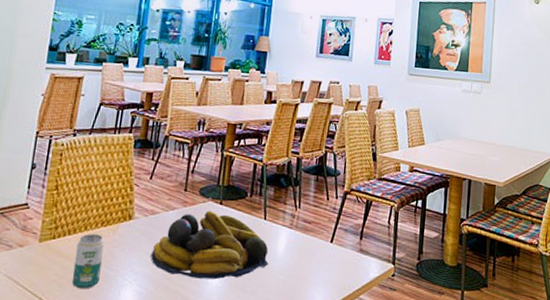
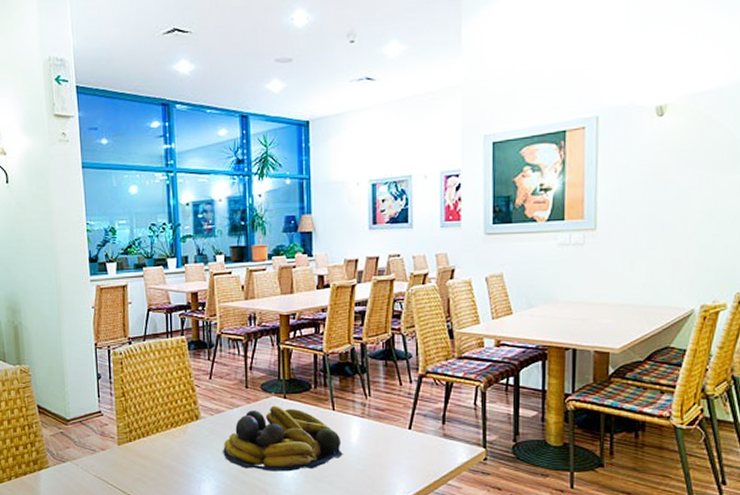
beverage can: present [71,234,105,289] -> none [152,435,179,486]

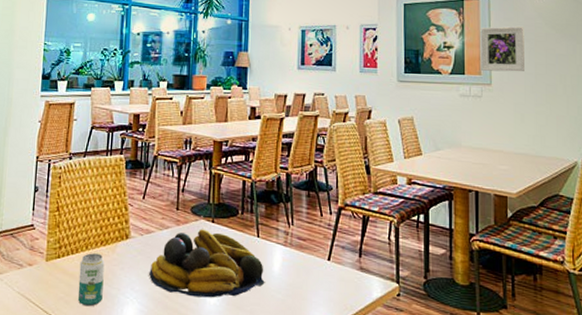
beverage can: none [152,435,179,486] -> present [77,253,105,307]
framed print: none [583,156,639,214] -> present [480,25,524,72]

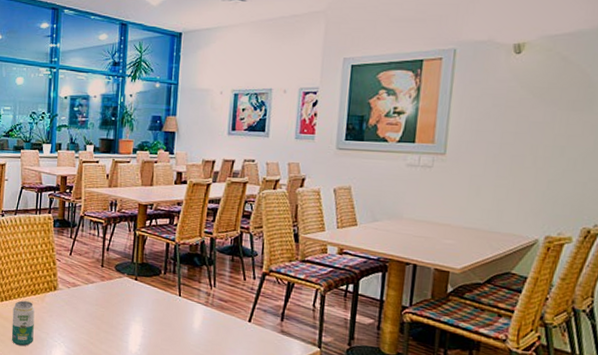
fruit bowl: present [149,229,265,298] -> none [75,285,185,348]
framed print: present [480,25,524,72] -> none [434,89,494,141]

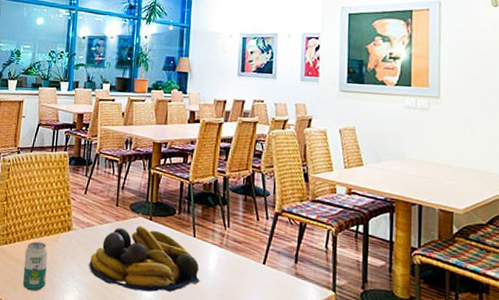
fruit bowl: none [75,285,185,348] -> present [89,225,200,292]

